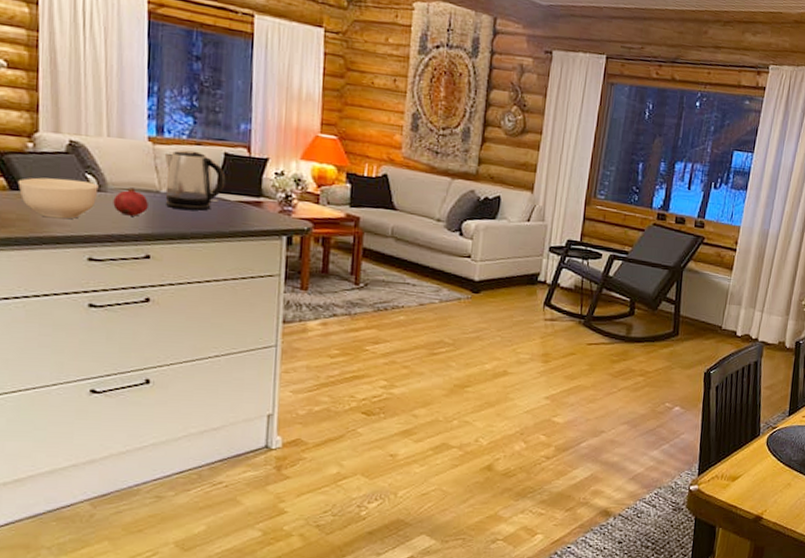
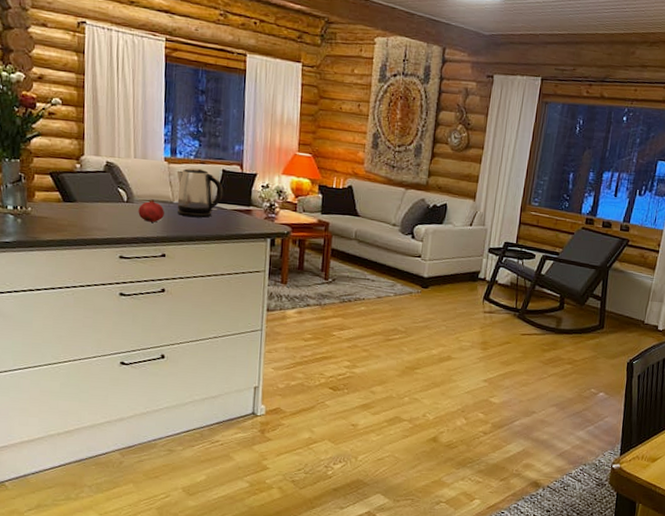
bowl: present [17,177,99,219] -> none [69,191,128,225]

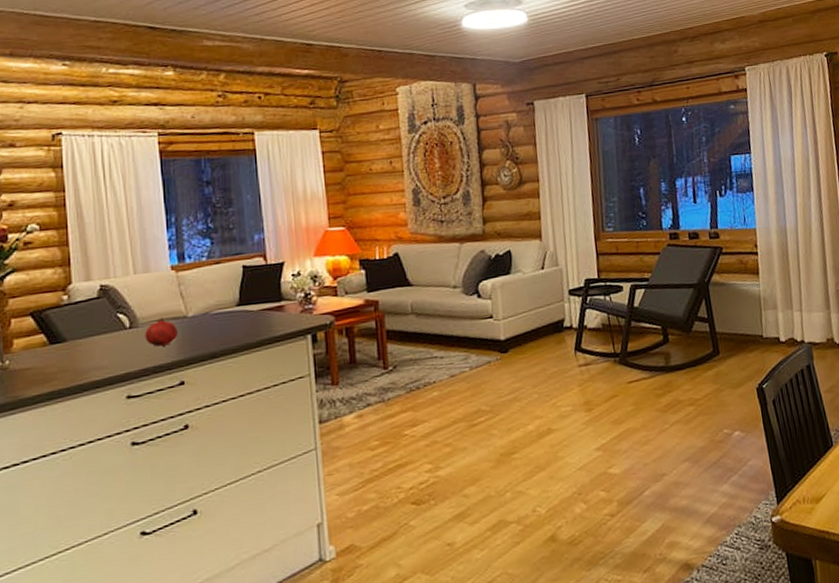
kettle: present [176,168,223,218] -> none [187,270,247,330]

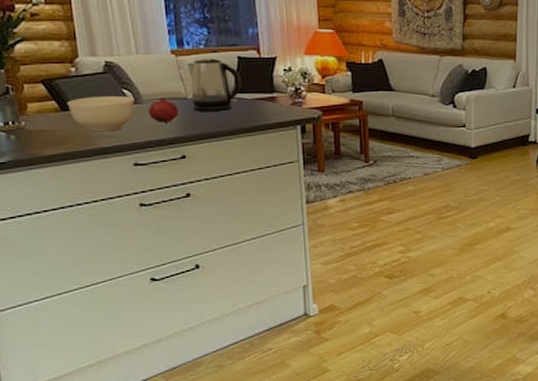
bowl: none [56,321,131,365] -> present [66,95,135,132]
kettle: none [187,270,247,330] -> present [186,58,242,112]

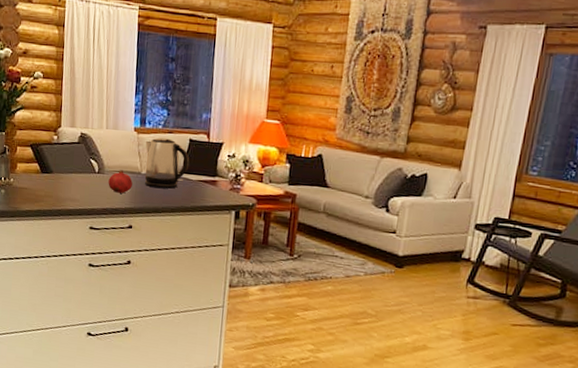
bowl: present [66,95,135,132] -> none [46,163,99,196]

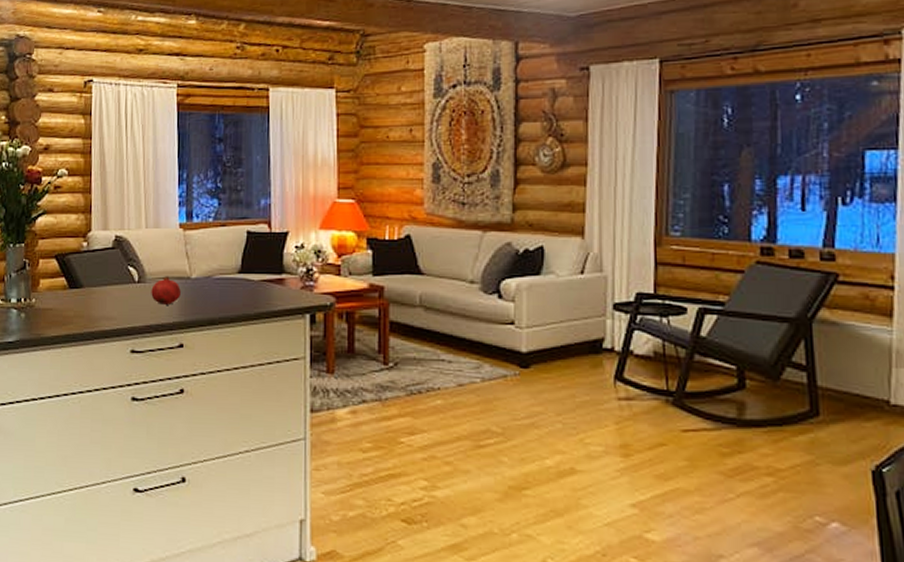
kettle: present [144,137,190,189] -> none [193,233,249,295]

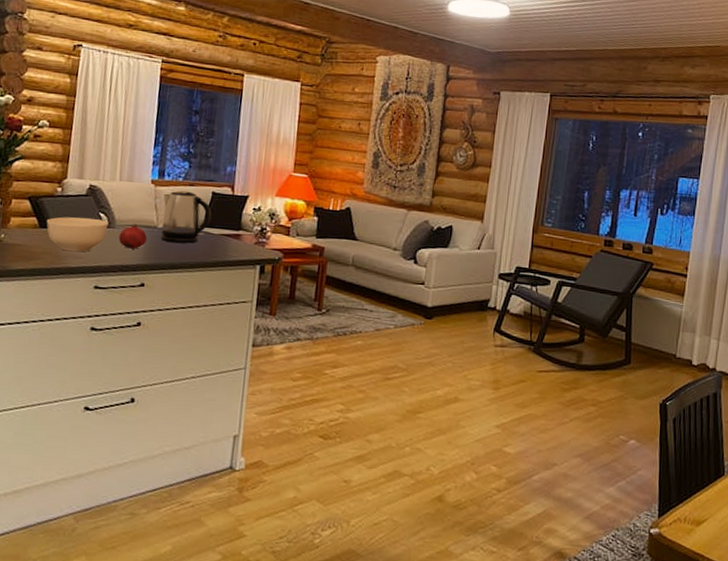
bowl: none [75,273,139,313] -> present [46,216,109,252]
kettle: none [193,233,249,295] -> present [160,190,212,244]

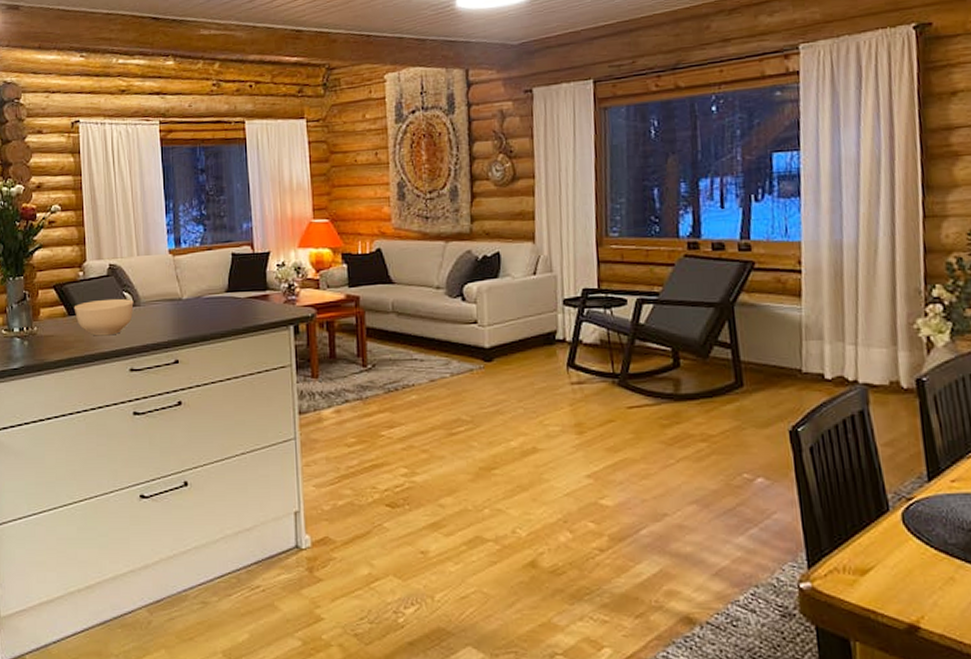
fruit: present [118,224,147,249] -> none [146,299,173,325]
kettle: present [160,190,212,244] -> none [183,256,235,313]

